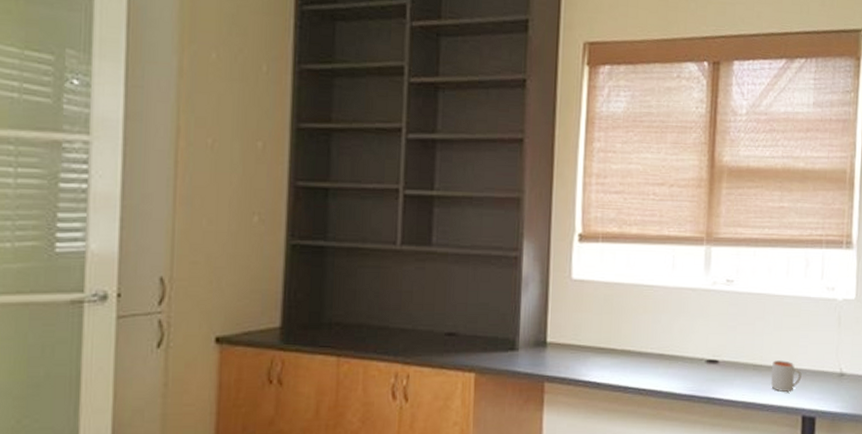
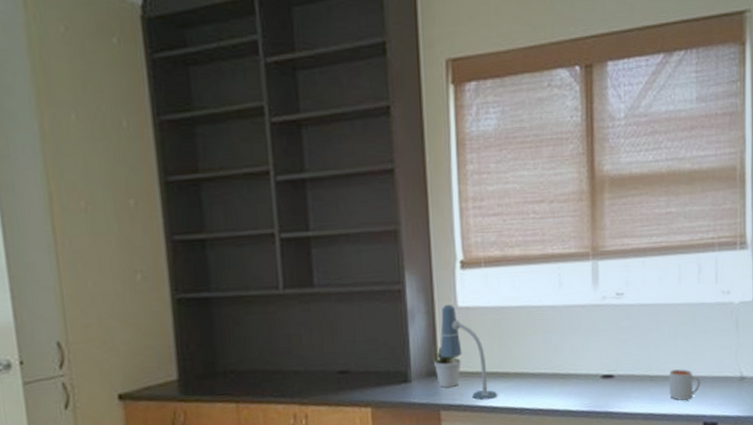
potted plant: none [541,316,570,359] -> present [431,346,461,388]
desk lamp: none [550,275,604,375] -> present [440,304,498,401]

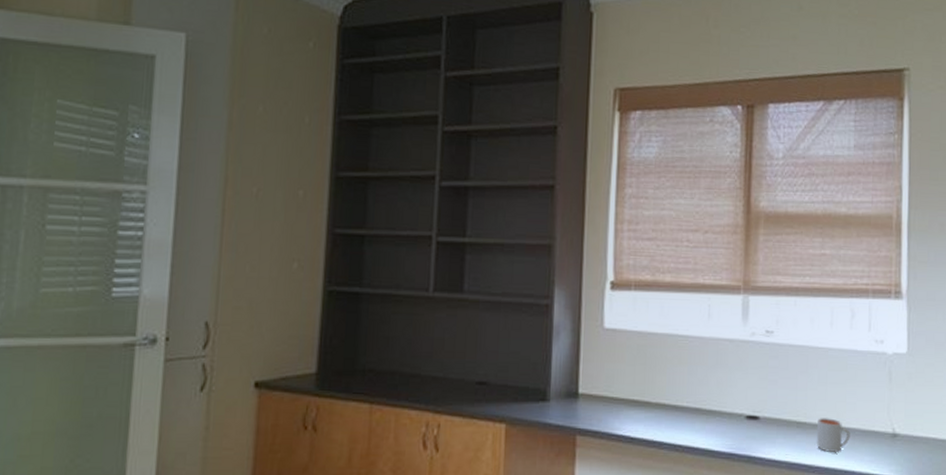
potted plant: present [431,346,461,388] -> none [572,366,603,411]
desk lamp: present [440,304,498,401] -> none [582,324,637,429]

